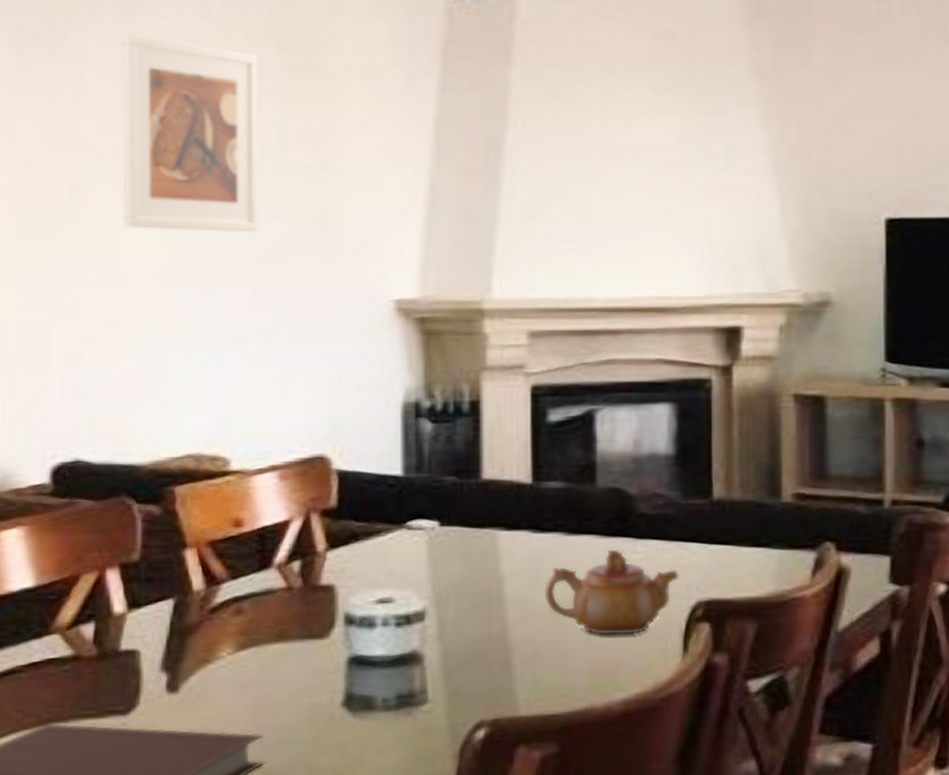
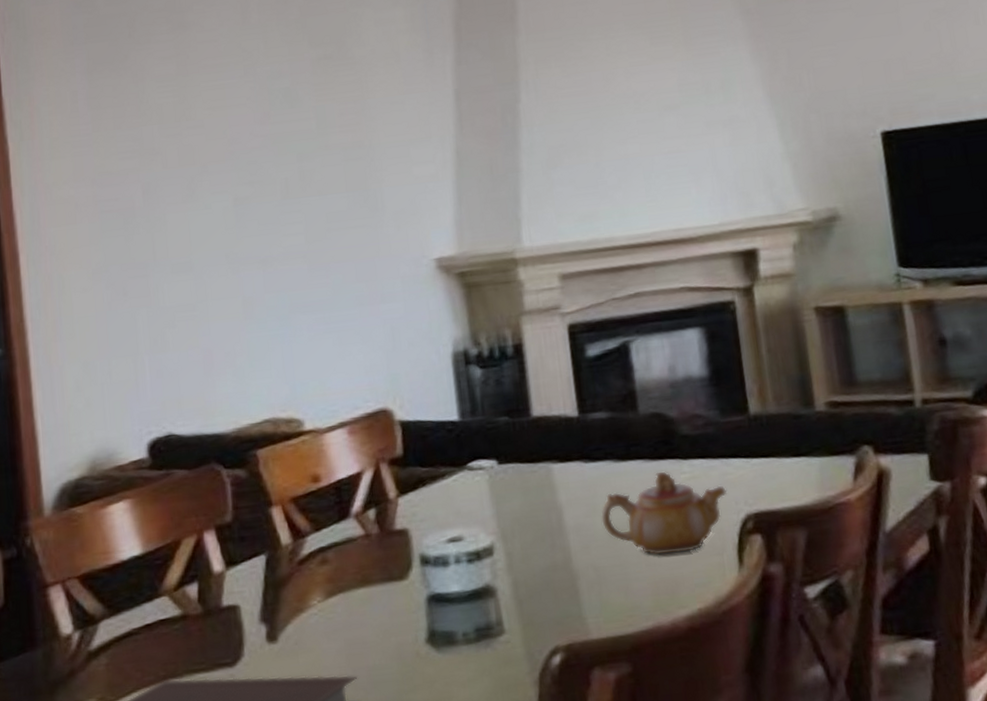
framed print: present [122,33,258,233] -> none [175,47,308,220]

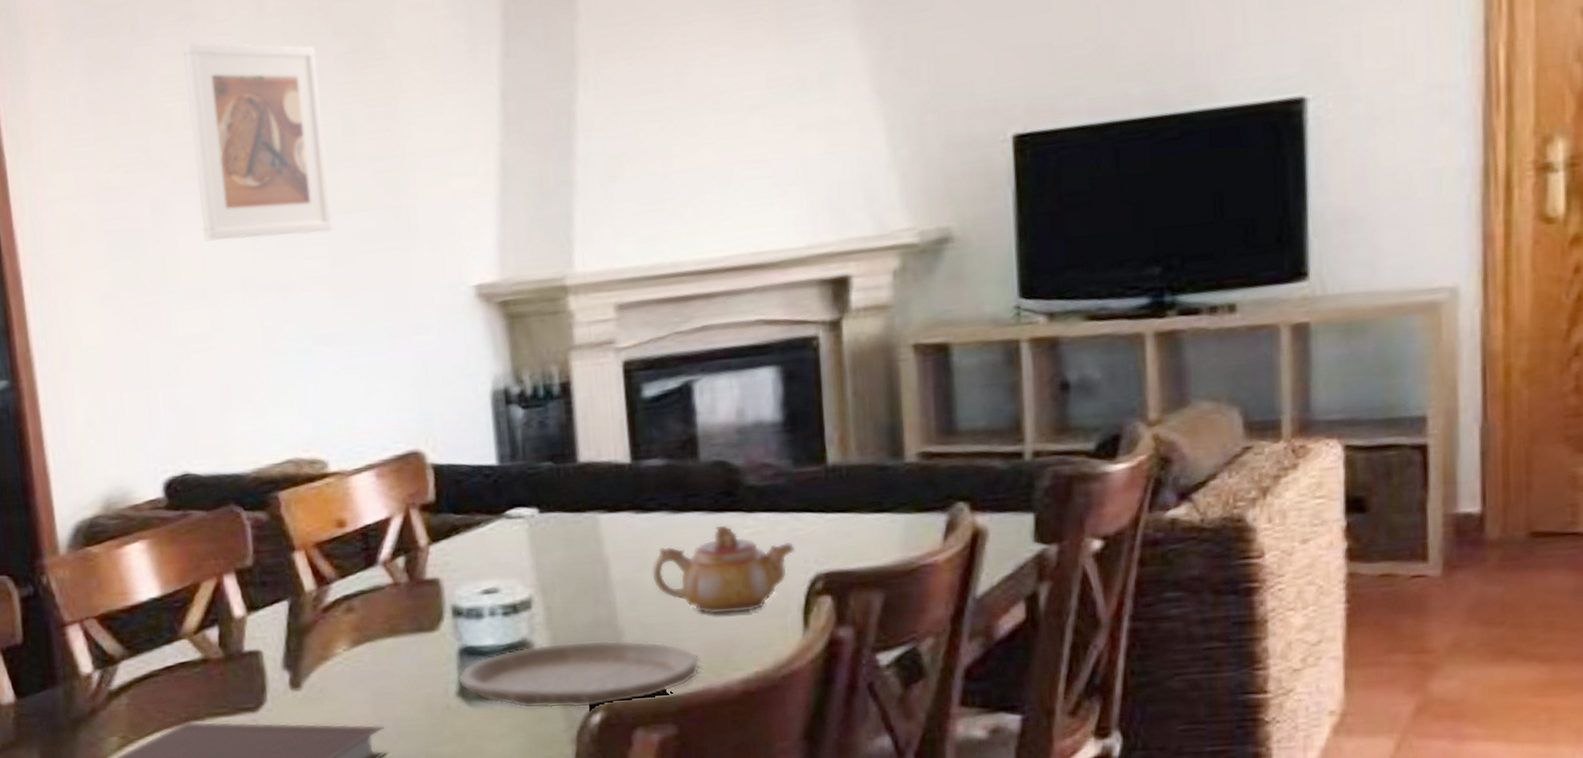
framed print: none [175,47,308,220] -> present [183,42,333,241]
plate: none [426,582,650,653] -> present [457,639,701,709]

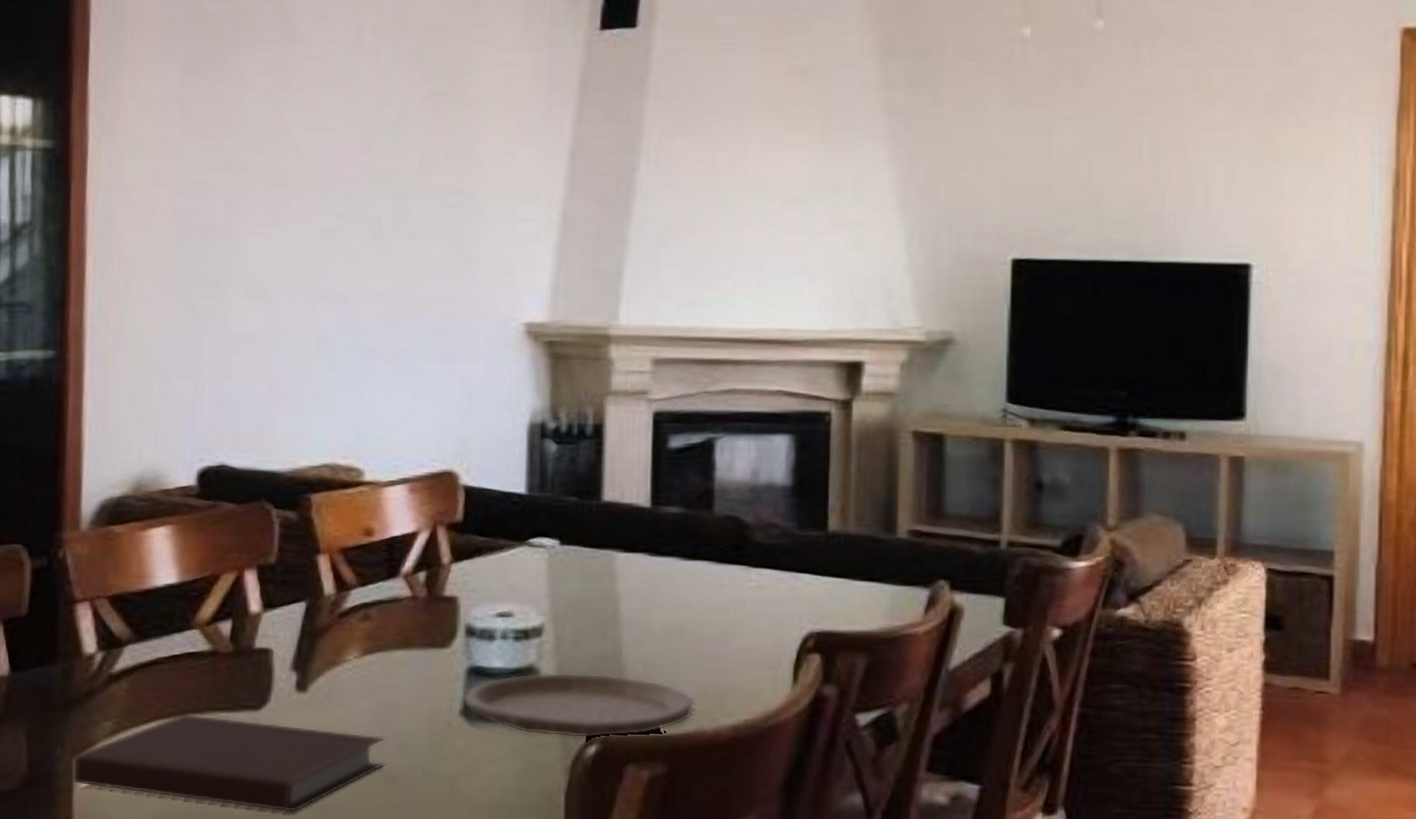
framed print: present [183,42,333,241] -> none [272,60,404,253]
teapot: present [651,525,796,614] -> none [659,576,793,661]

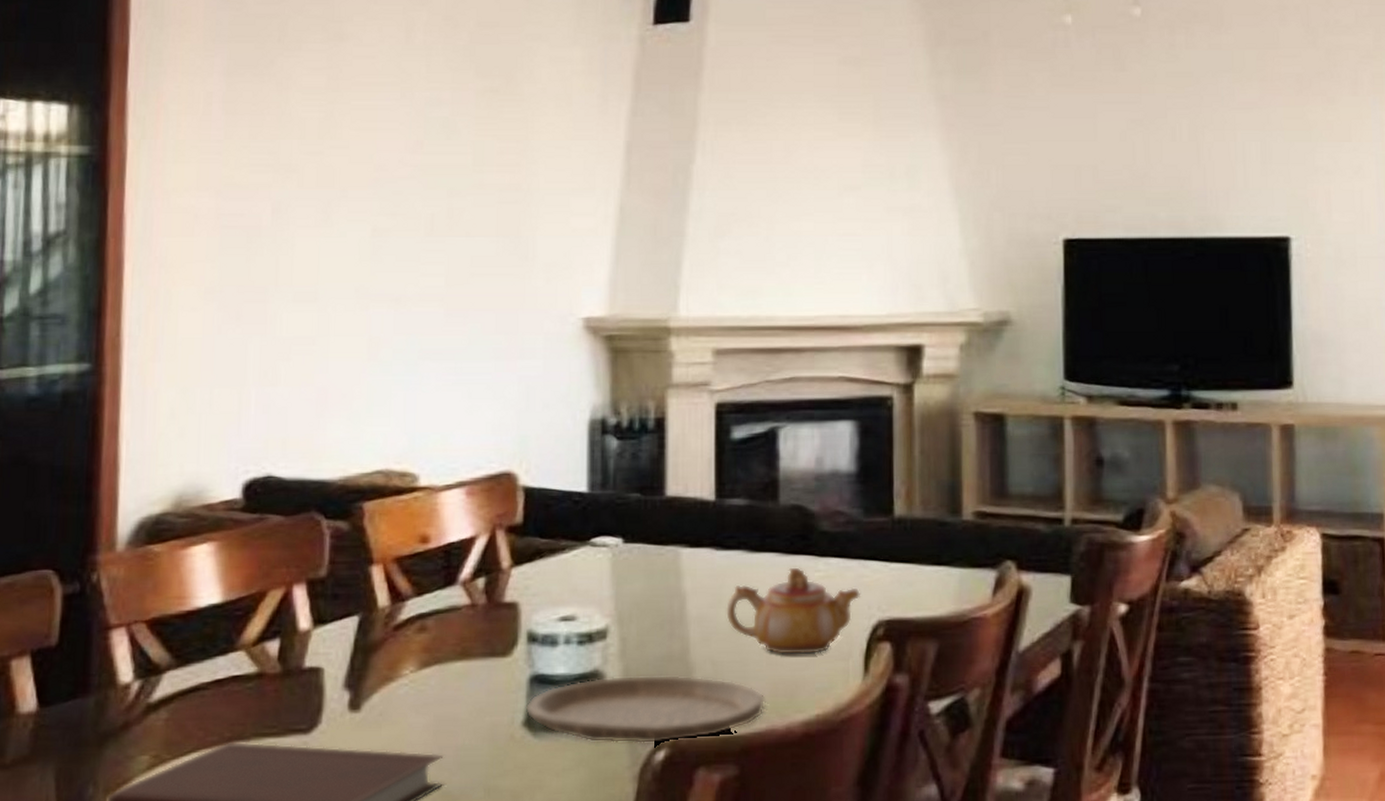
teapot: none [659,576,793,661] -> present [726,567,861,654]

